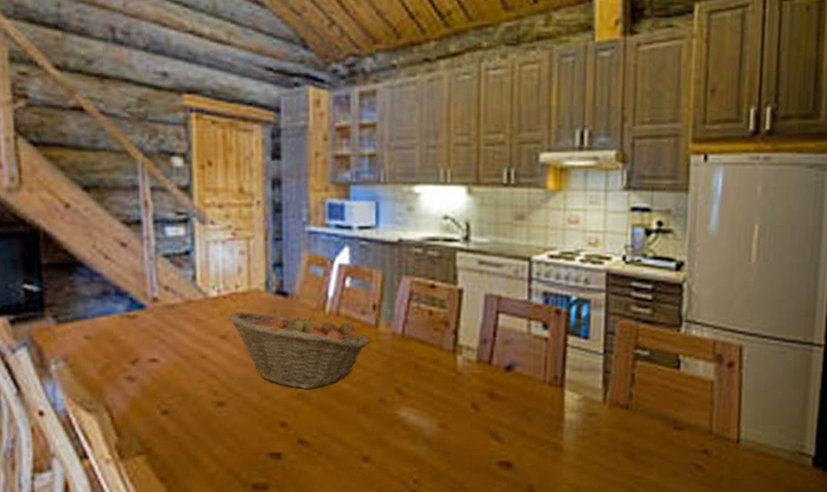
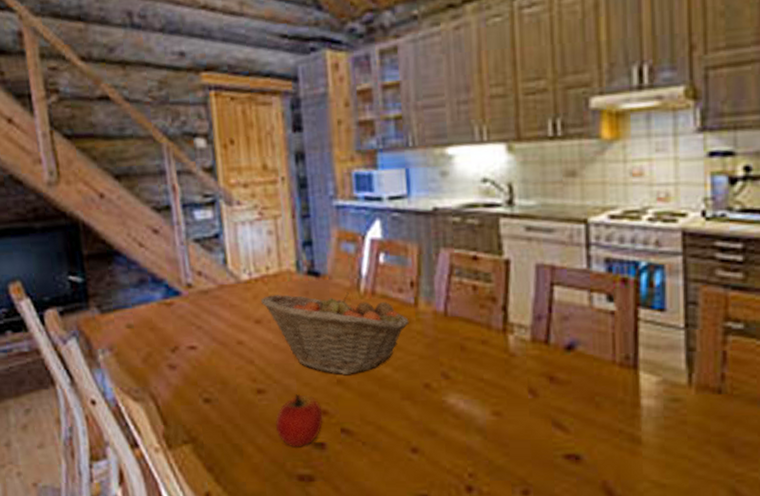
apple: none [233,407,281,458] -> present [275,394,323,448]

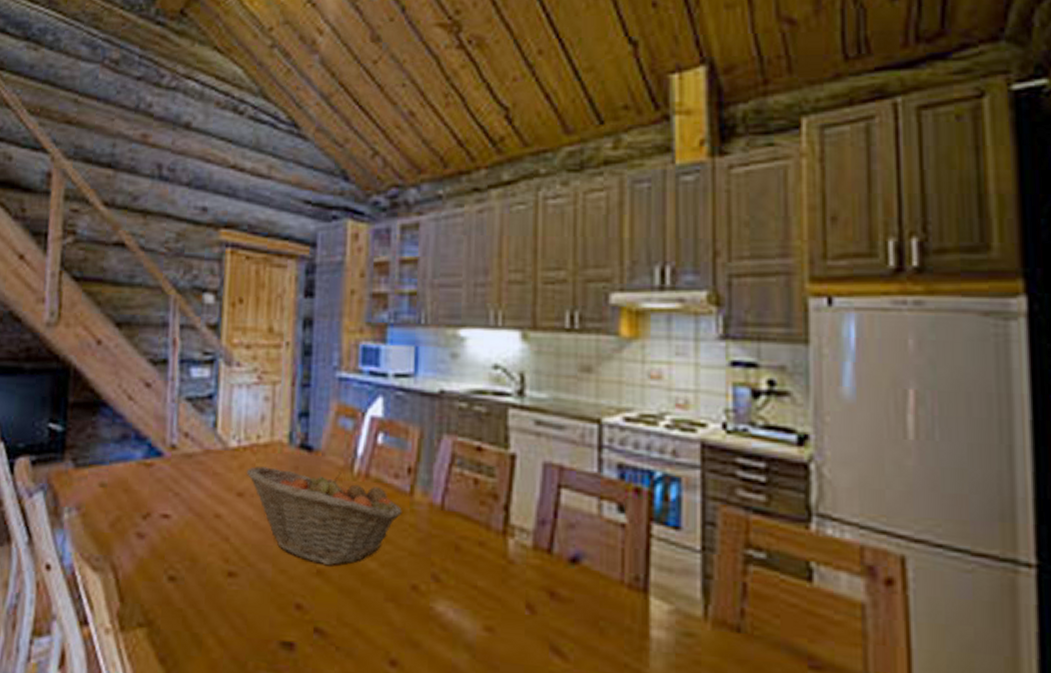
apple: present [275,394,323,448] -> none [242,582,296,645]

